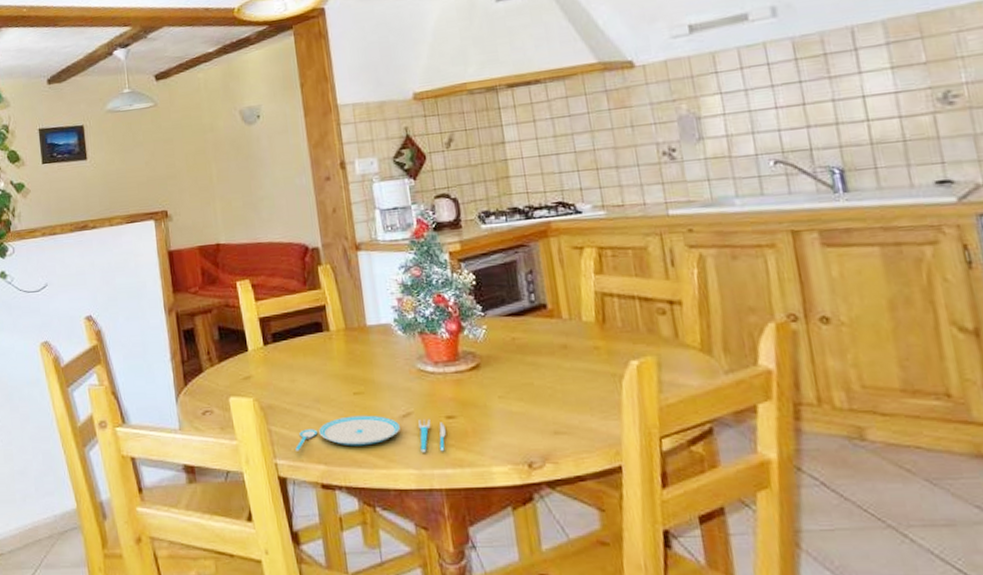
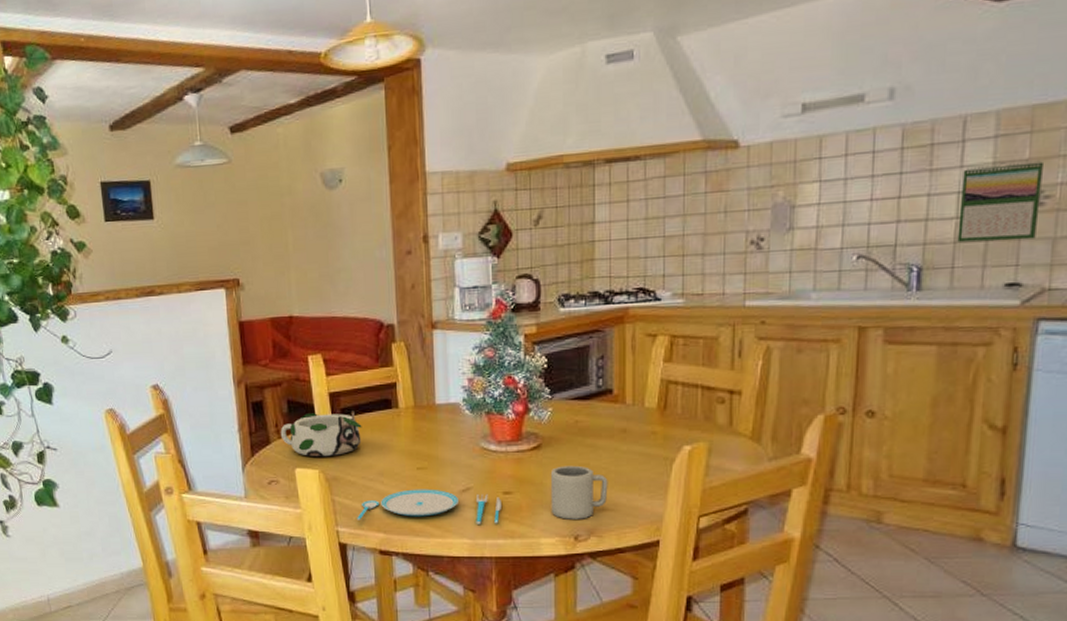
bowl: none [212,335,295,385] -> present [280,410,362,457]
cup: none [493,385,558,445] -> present [550,465,608,519]
calendar: none [862,62,955,143] -> present [957,160,1045,242]

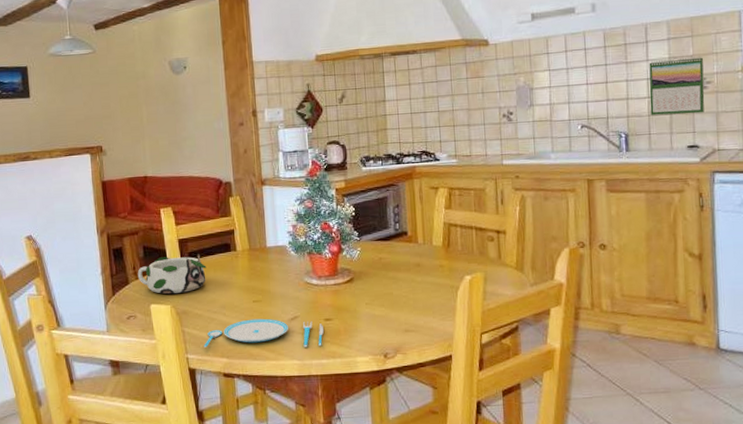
cup: present [550,465,608,519] -> none [362,294,409,340]

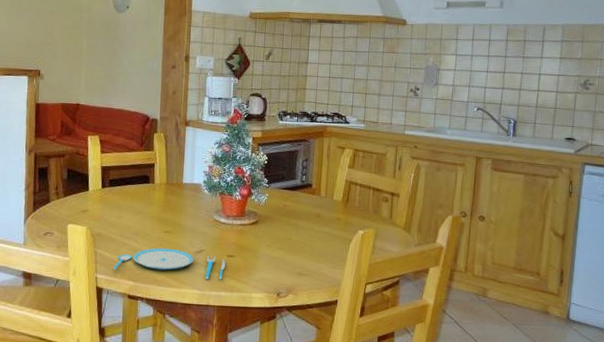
bowl: present [137,254,207,295] -> none [59,181,125,217]
calendar: present [649,56,705,115] -> none [538,58,590,111]

